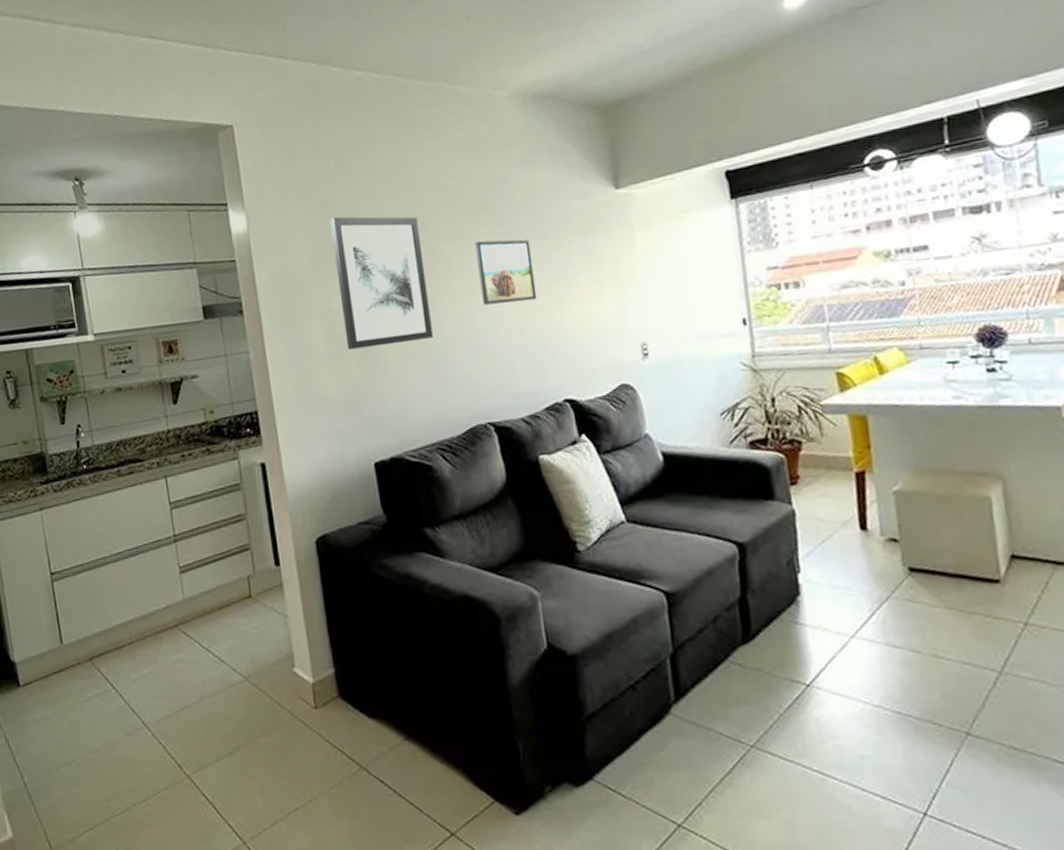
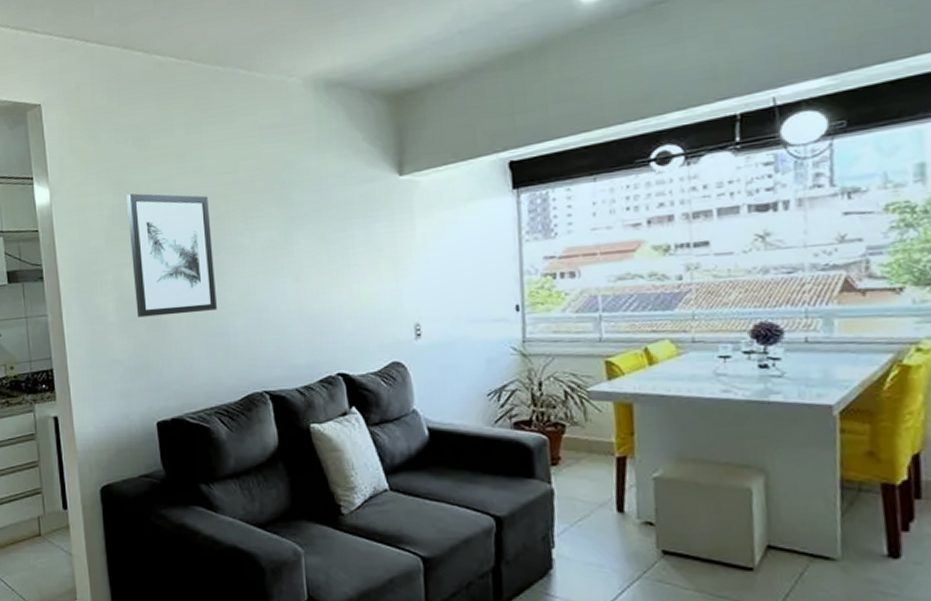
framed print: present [475,239,537,305] -> none [261,220,317,282]

